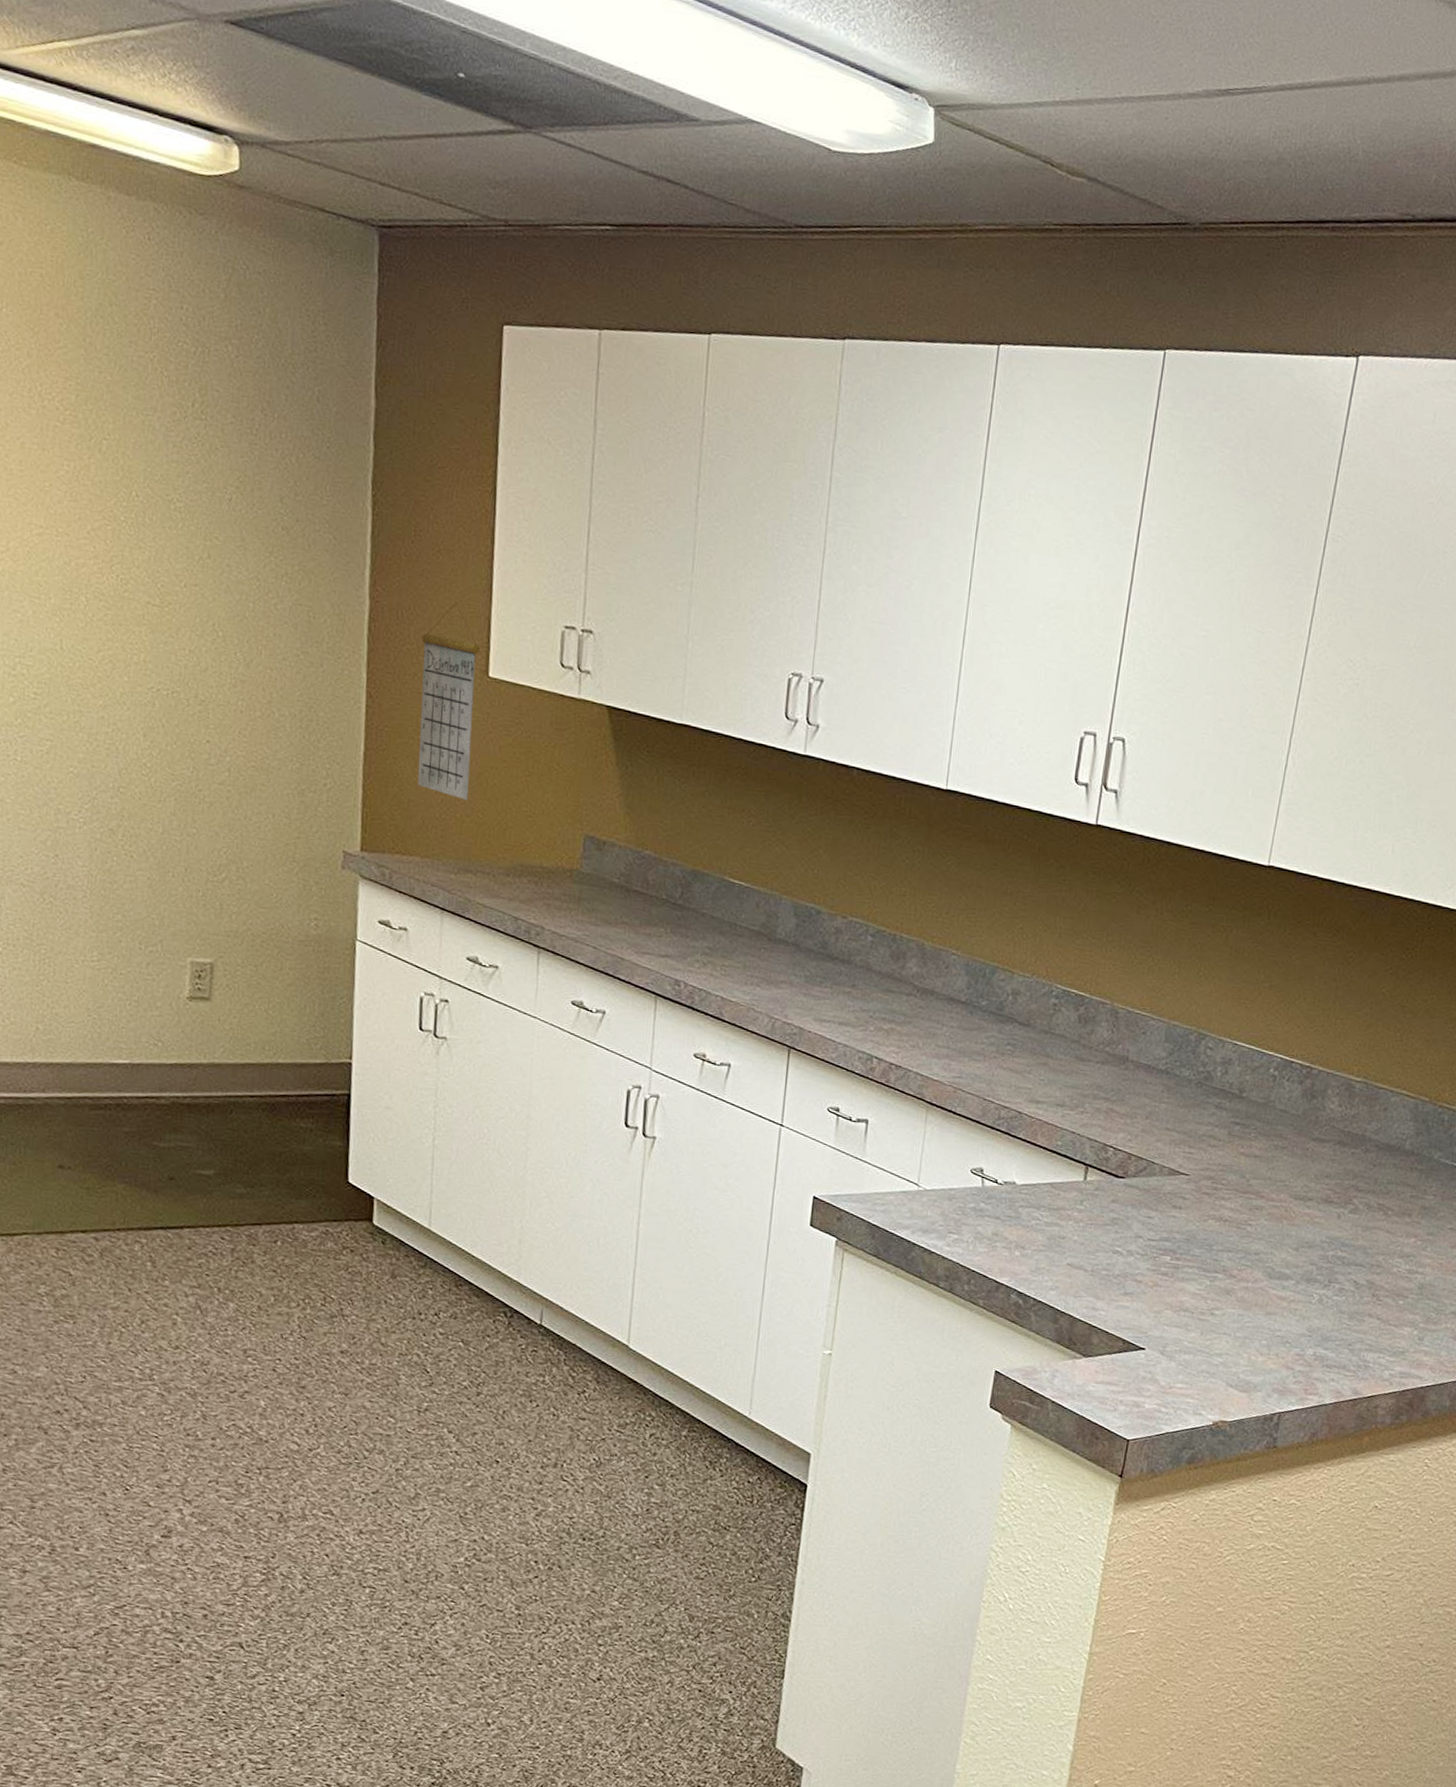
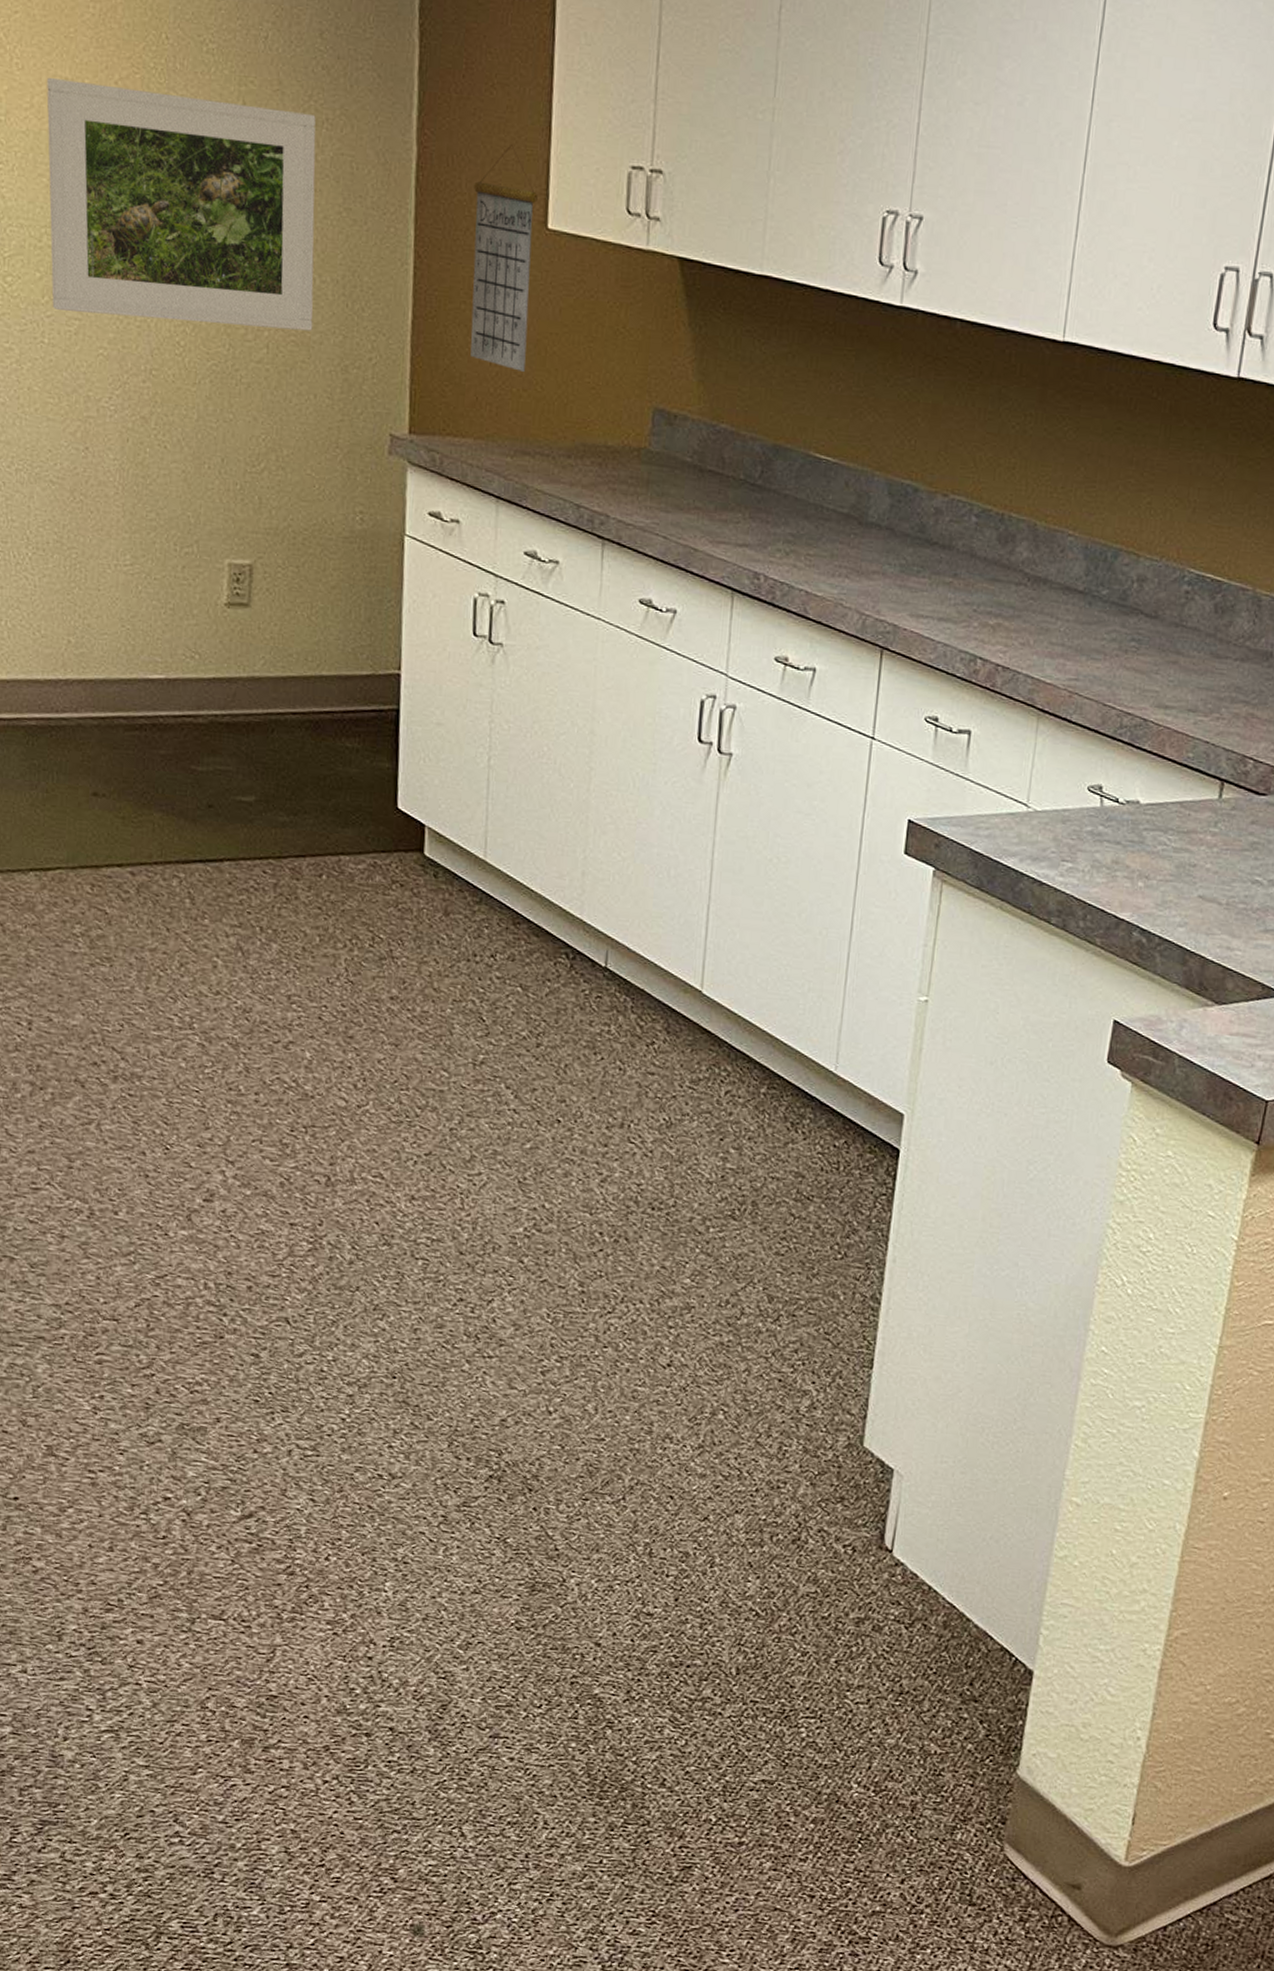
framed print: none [22,524,276,758] -> present [46,77,316,331]

